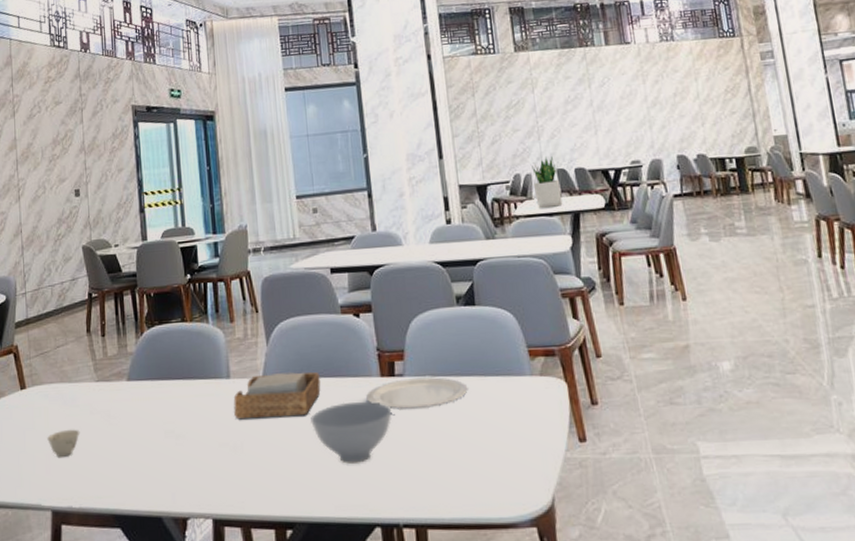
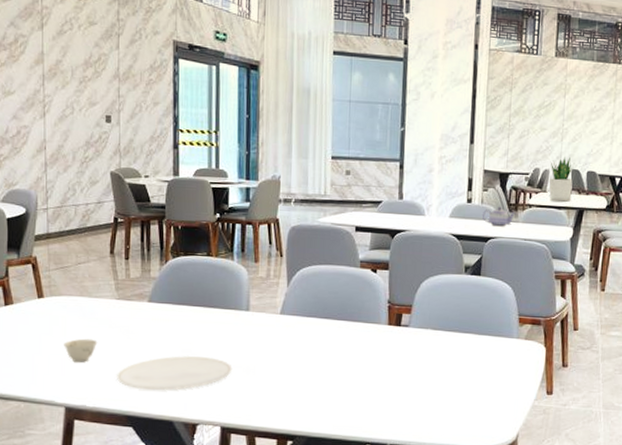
plate: none [101,437,219,483] -> present [117,355,233,391]
napkin holder: present [233,372,321,420] -> none [250,311,333,350]
bowl: present [310,401,392,463] -> none [320,342,394,393]
plate: present [366,377,468,410] -> none [373,329,463,355]
teapot: none [466,223,503,247] -> present [483,206,516,227]

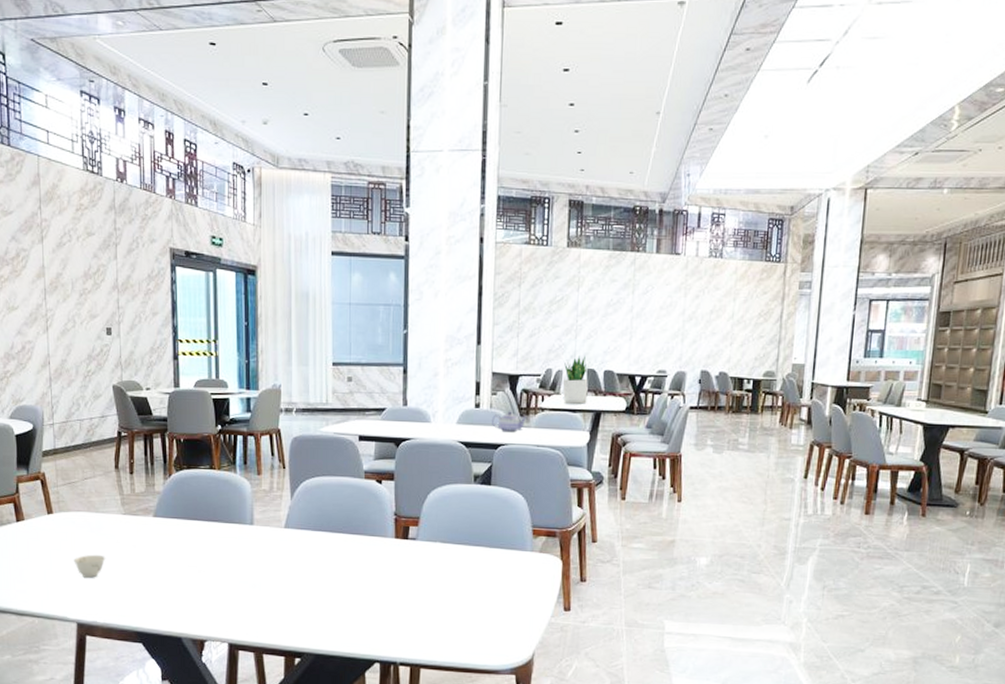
plate: present [117,355,233,391] -> none [125,570,238,607]

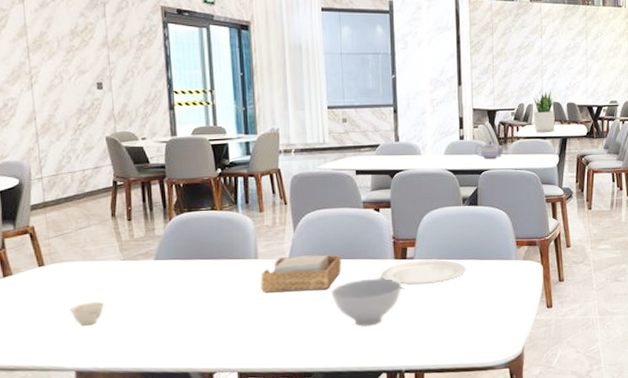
napkin holder: none [255,525,339,565] -> present [260,254,342,293]
bowl: none [326,556,402,609] -> present [331,278,402,326]
plate: none [380,542,473,569] -> present [381,260,466,285]

